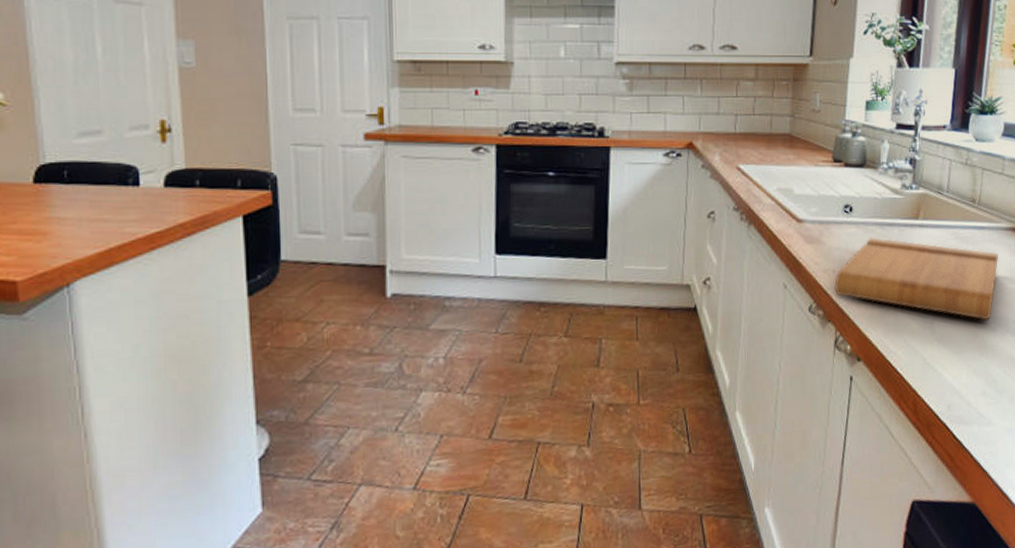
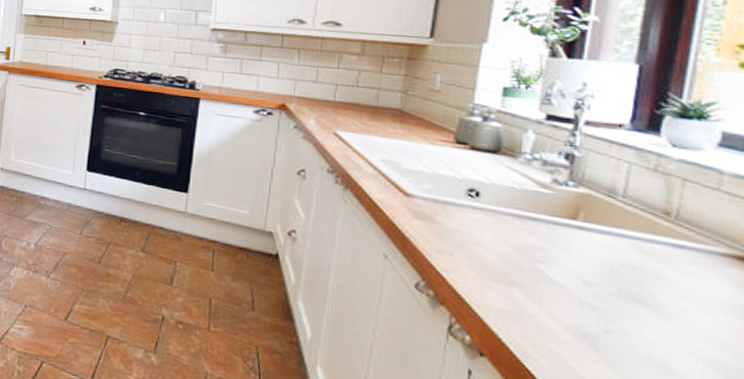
cutting board: present [834,237,998,320] -> none [451,227,710,358]

